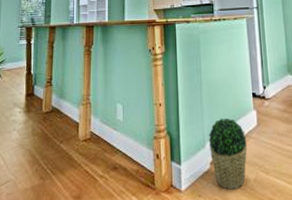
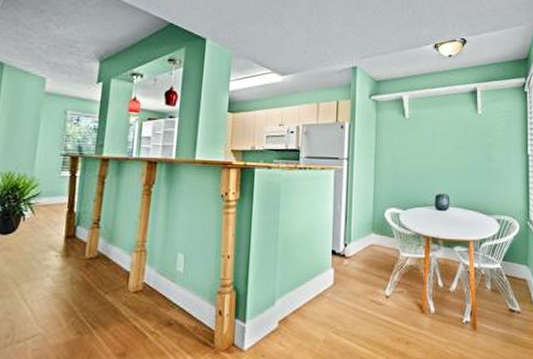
potted plant: present [208,118,248,191] -> none [279,275,321,352]

